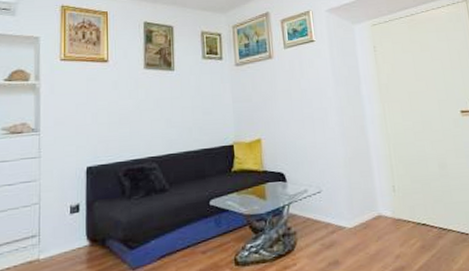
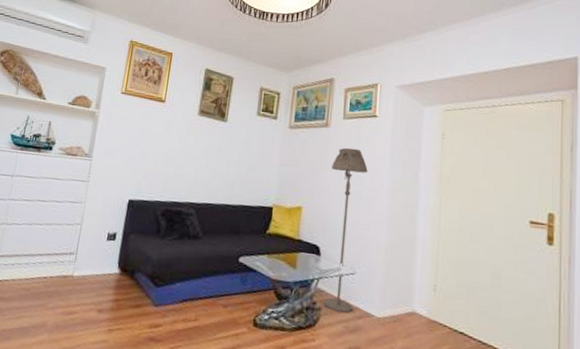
floor lamp: none [282,74,325,232] -> present [323,147,368,313]

